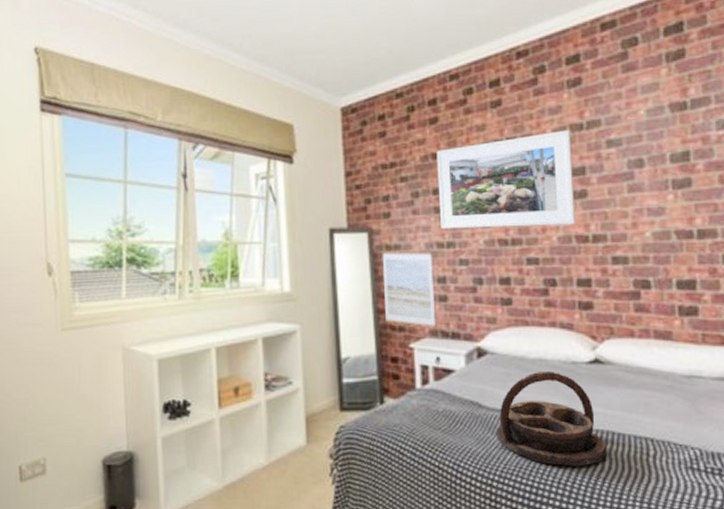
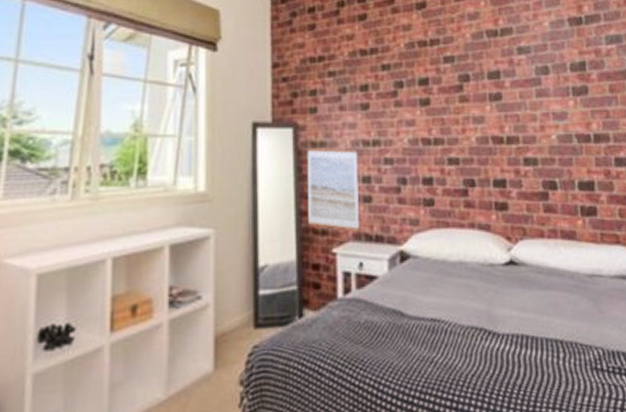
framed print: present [436,129,575,229] -> none [364,35,491,127]
serving tray: present [495,372,608,467] -> none [417,275,523,376]

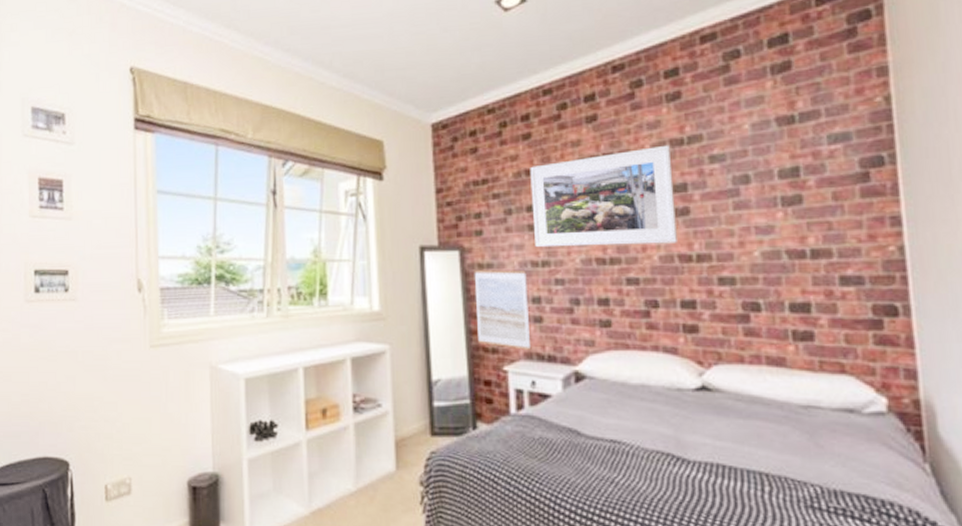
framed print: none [364,35,491,127] -> present [530,144,677,248]

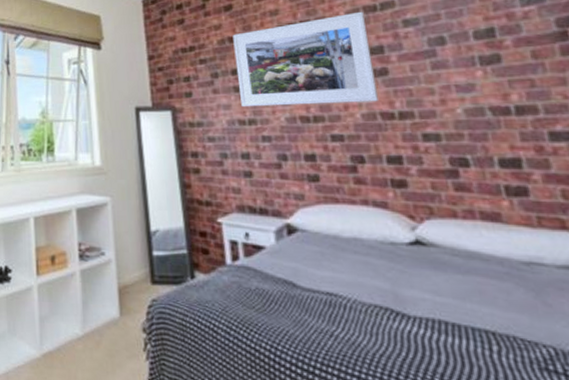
wall art: present [474,270,532,350] -> none [185,128,244,203]

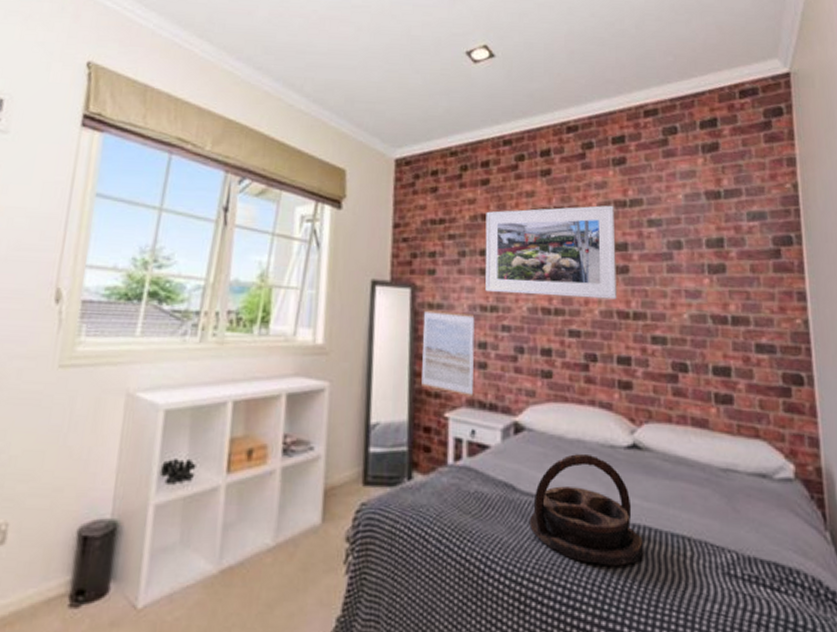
wall art: none [185,128,244,203] -> present [421,310,475,397]
serving tray: none [313,252,443,360] -> present [529,454,644,567]

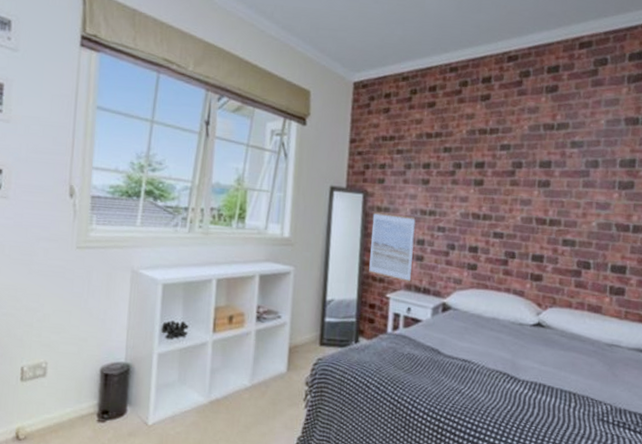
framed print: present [485,205,617,300] -> none [426,127,543,209]
serving tray: present [529,454,644,567] -> none [449,329,538,412]

